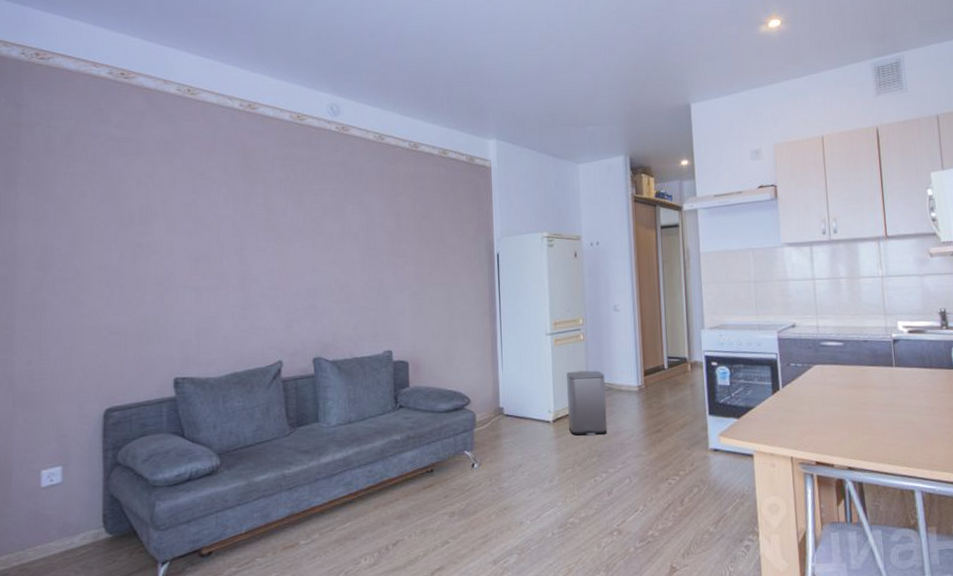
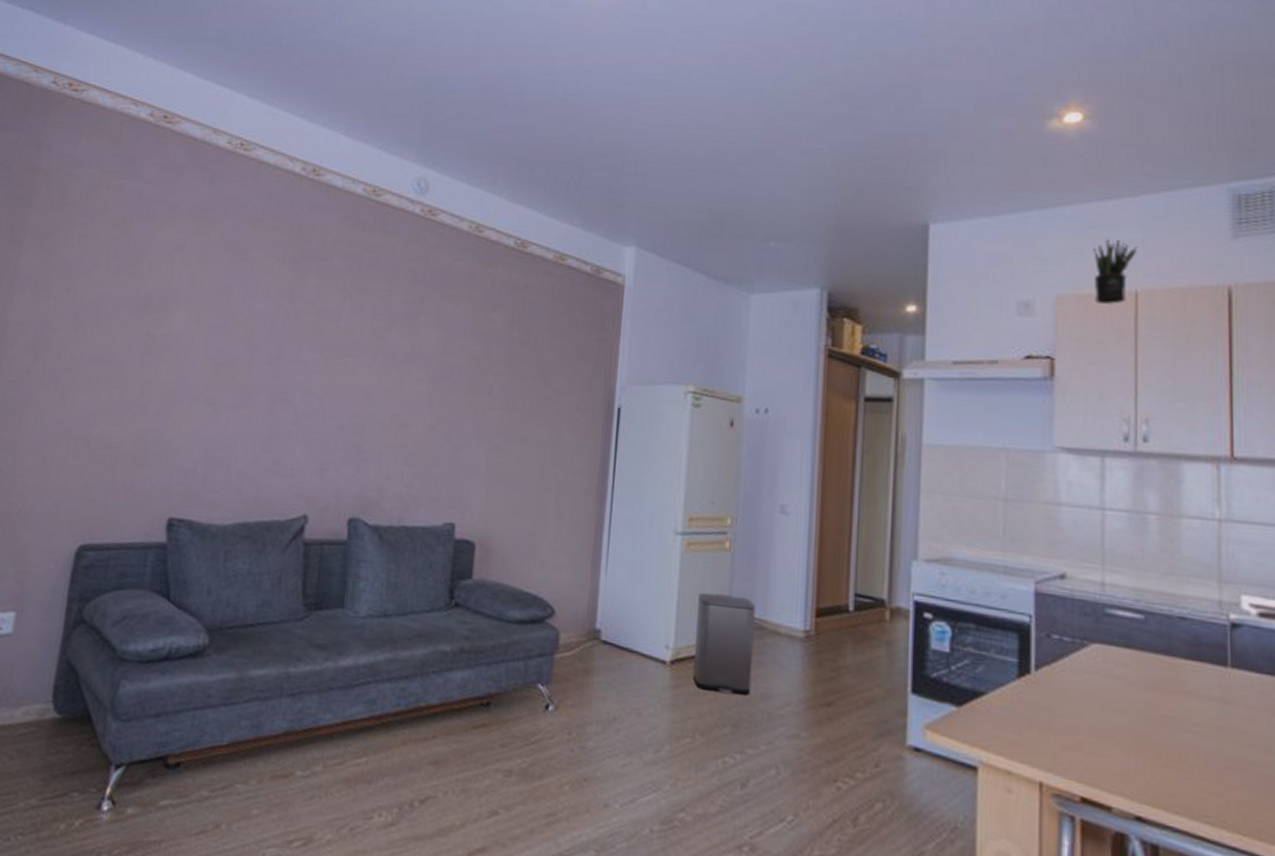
potted plant: none [794,103,821,146] -> present [1093,238,1138,304]

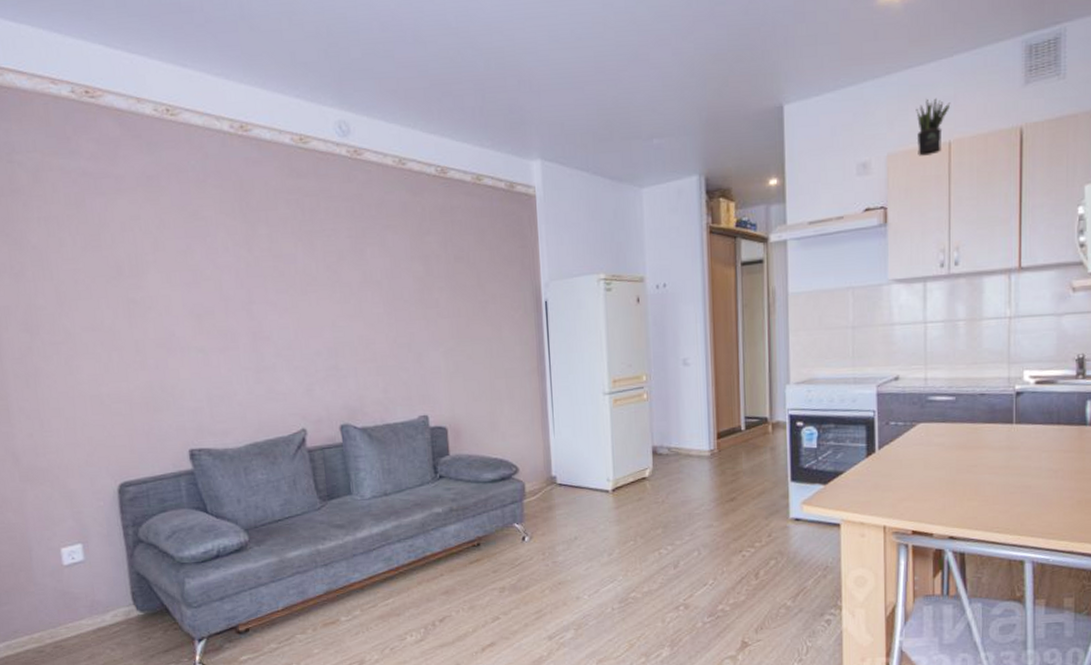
pedal bin: present [692,592,756,695] -> none [627,433,674,506]

